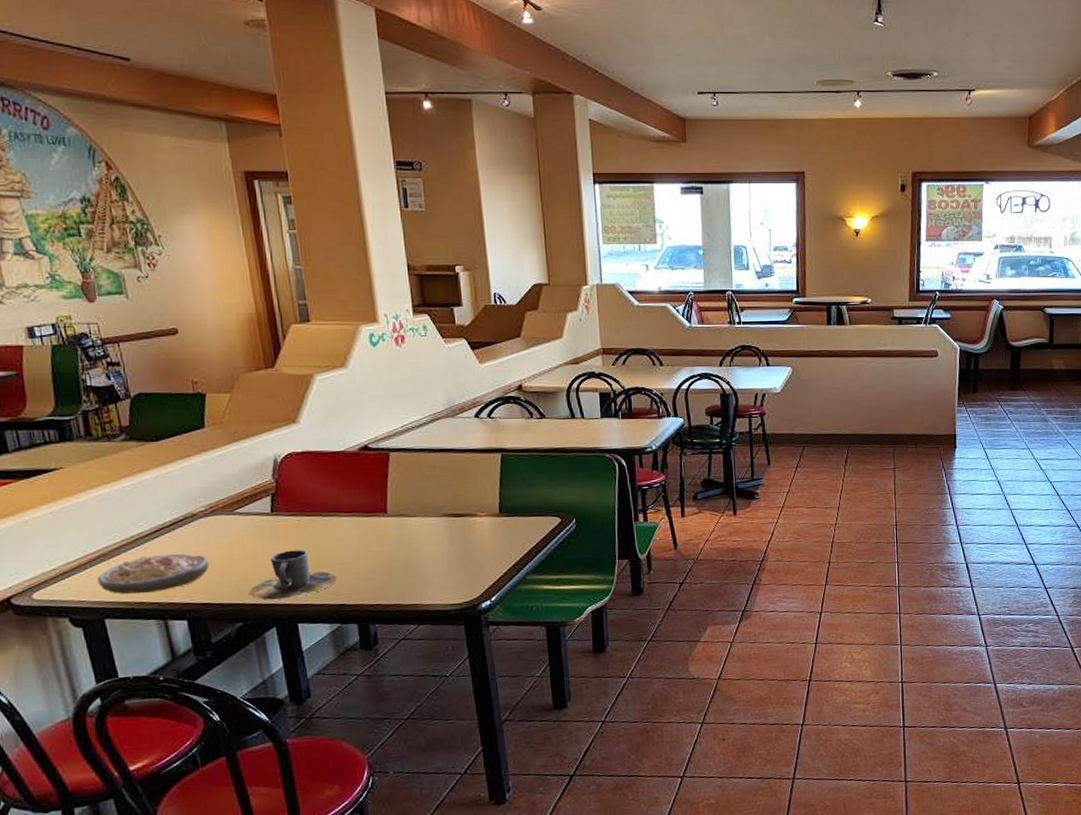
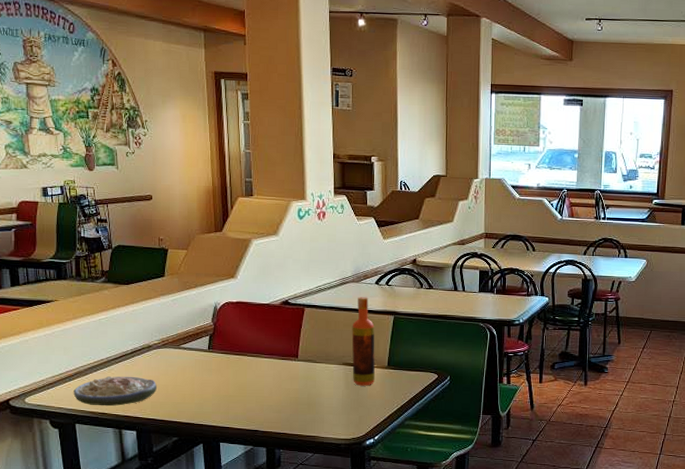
cup: present [250,549,336,600] -> none [186,382,253,421]
hot sauce: none [450,434,486,540] -> present [352,297,376,386]

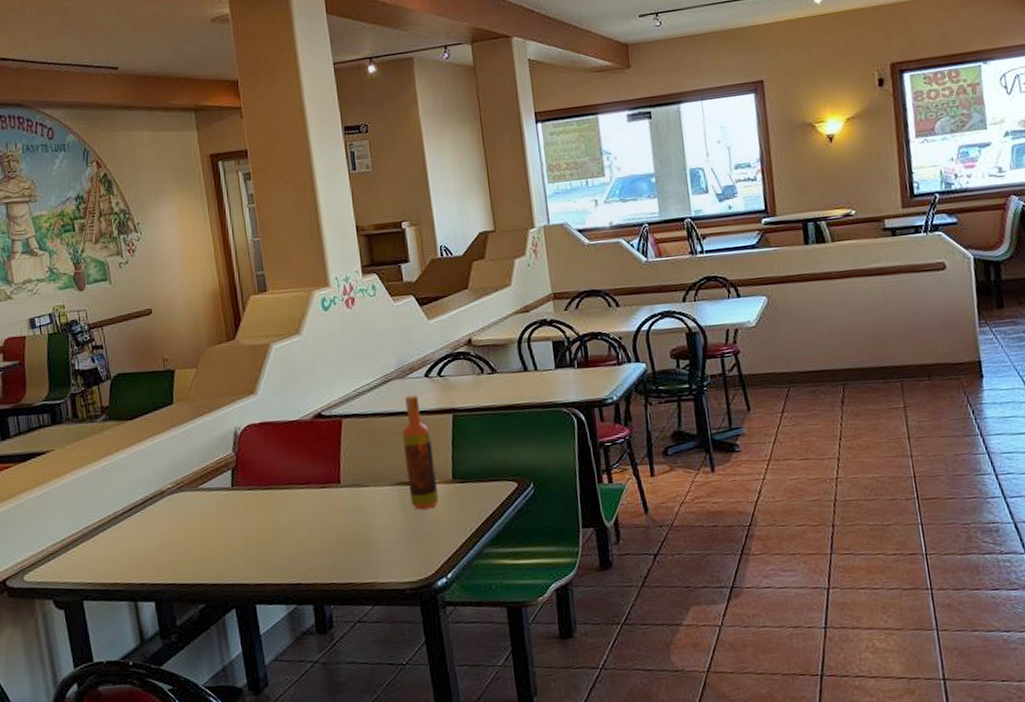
soup: present [73,376,158,406] -> none [78,532,176,575]

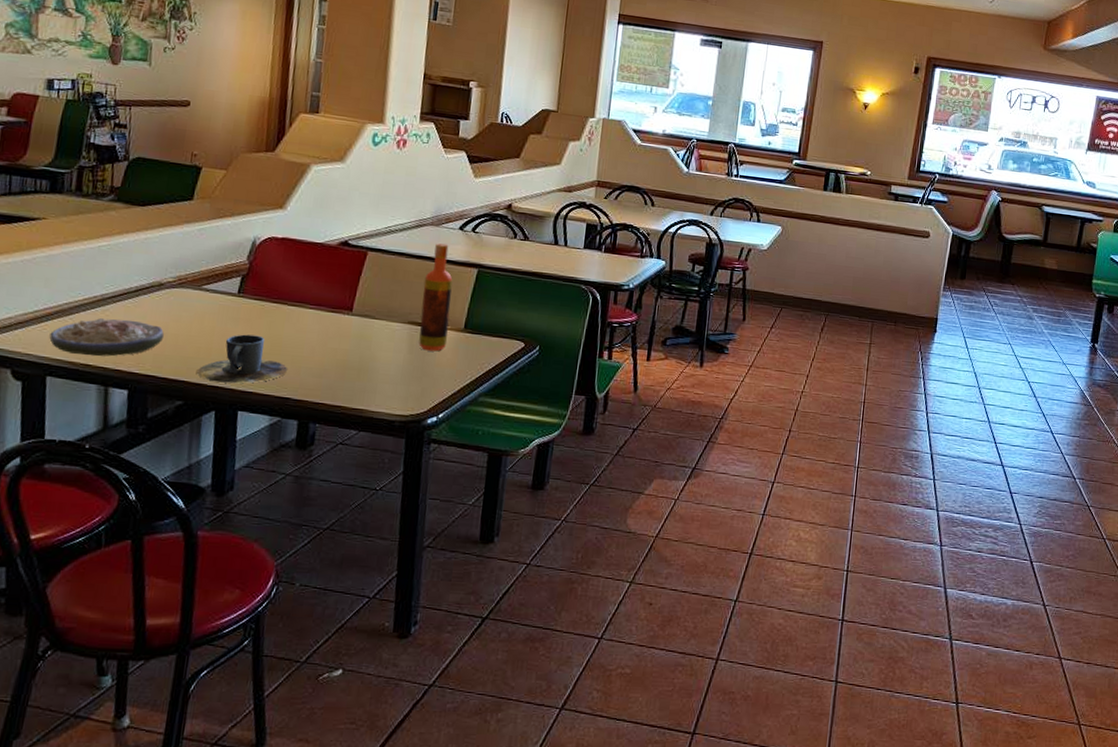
soup: none [78,532,176,575] -> present [49,318,165,357]
cup: none [211,525,292,580] -> present [197,334,287,384]

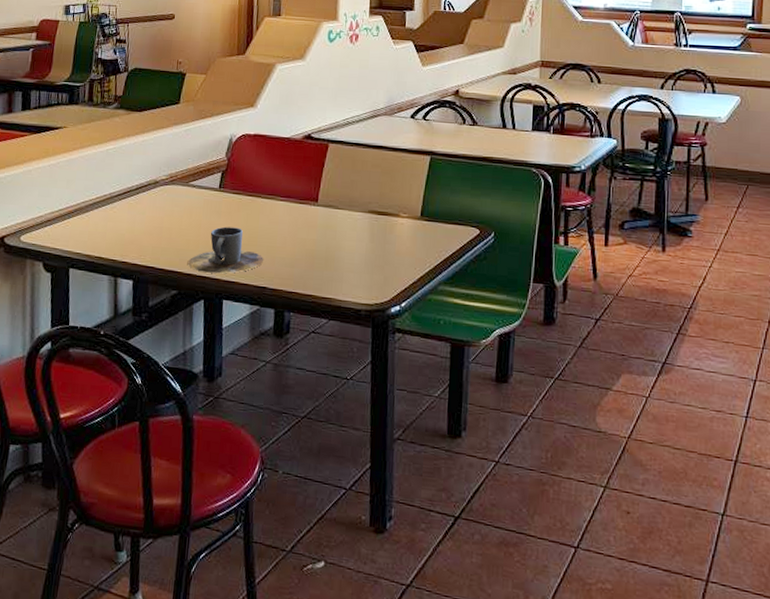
soup: present [49,318,165,357] -> none [71,215,161,250]
hot sauce: present [419,243,453,352] -> none [379,132,407,240]

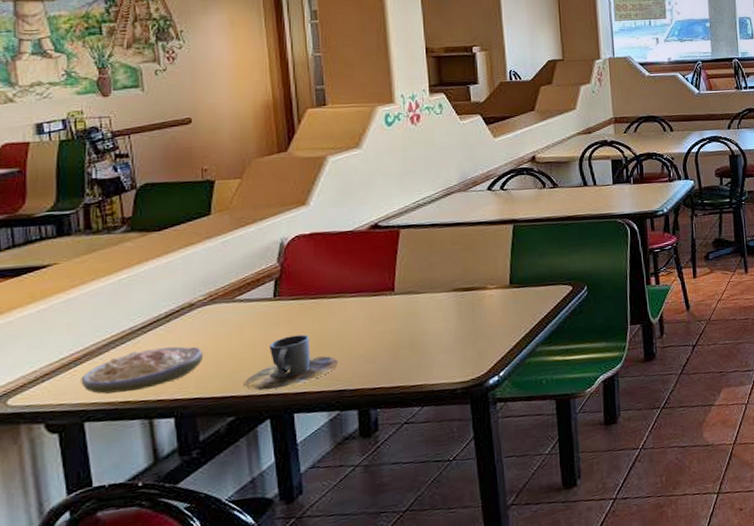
soup: none [71,215,161,250] -> present [81,346,204,394]

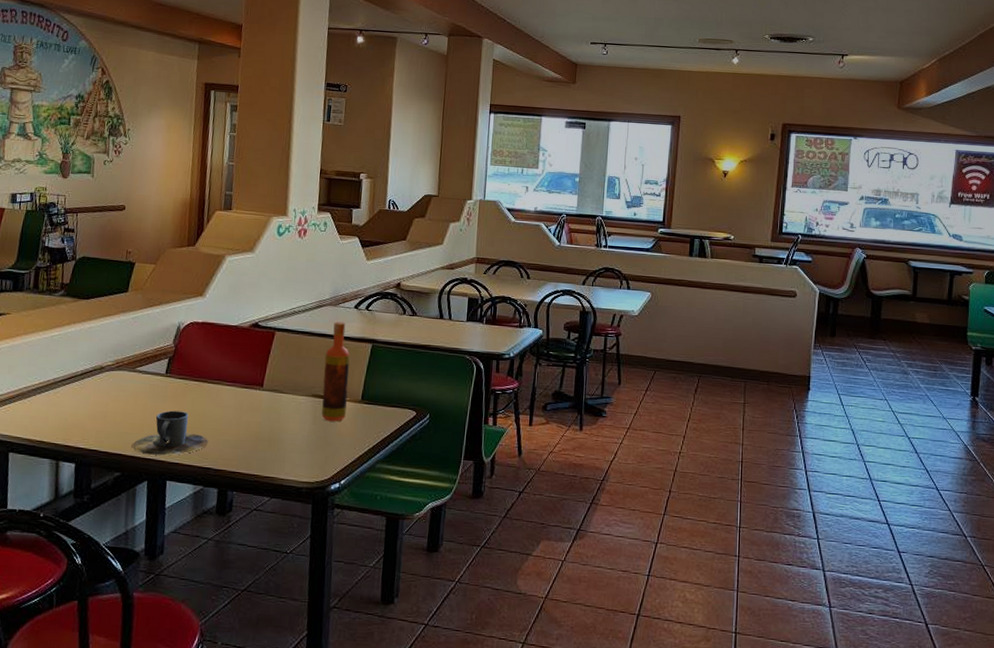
soup: present [81,346,204,394] -> none [11,400,105,434]
hot sauce: none [461,207,496,314] -> present [321,321,350,422]

